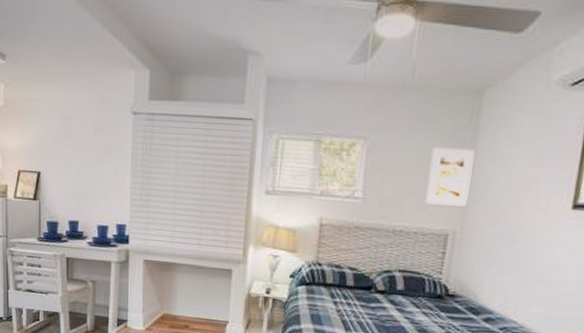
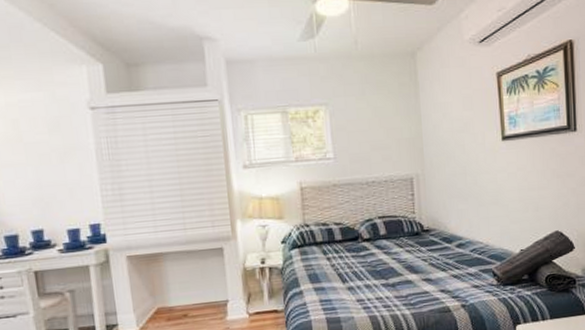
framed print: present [425,147,475,207] -> none [385,102,422,154]

